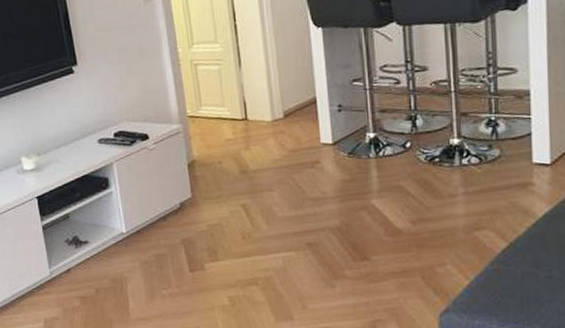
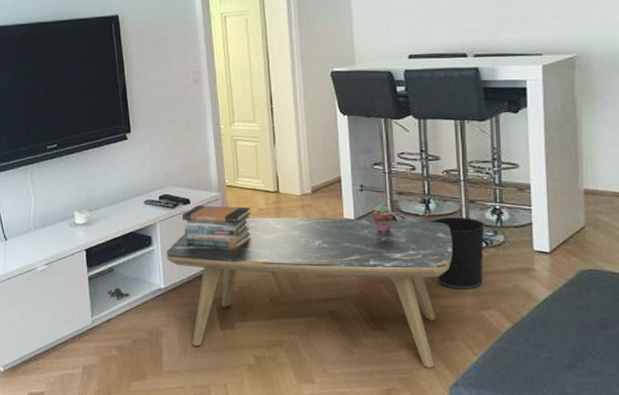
coffee table: none [125,139,443,296] -> present [166,217,453,368]
book stack: none [141,138,219,185] -> present [182,205,251,248]
potted succulent: none [352,124,377,156] -> present [372,204,394,233]
wastebasket: none [416,132,479,211] -> present [429,216,486,289]

